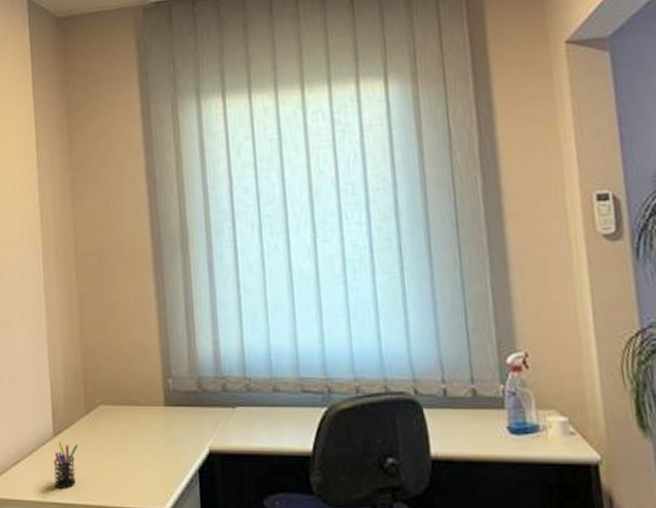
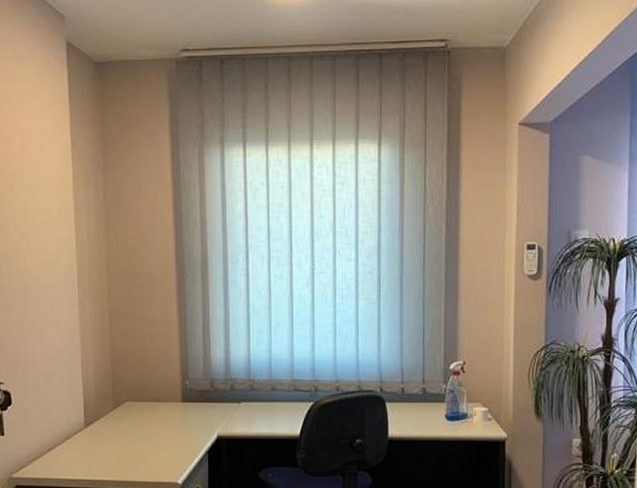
pen holder: present [53,441,78,489] -> none [84,431,107,469]

